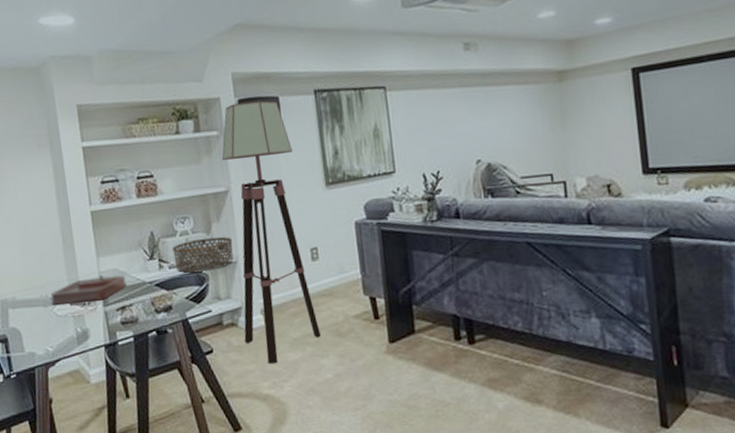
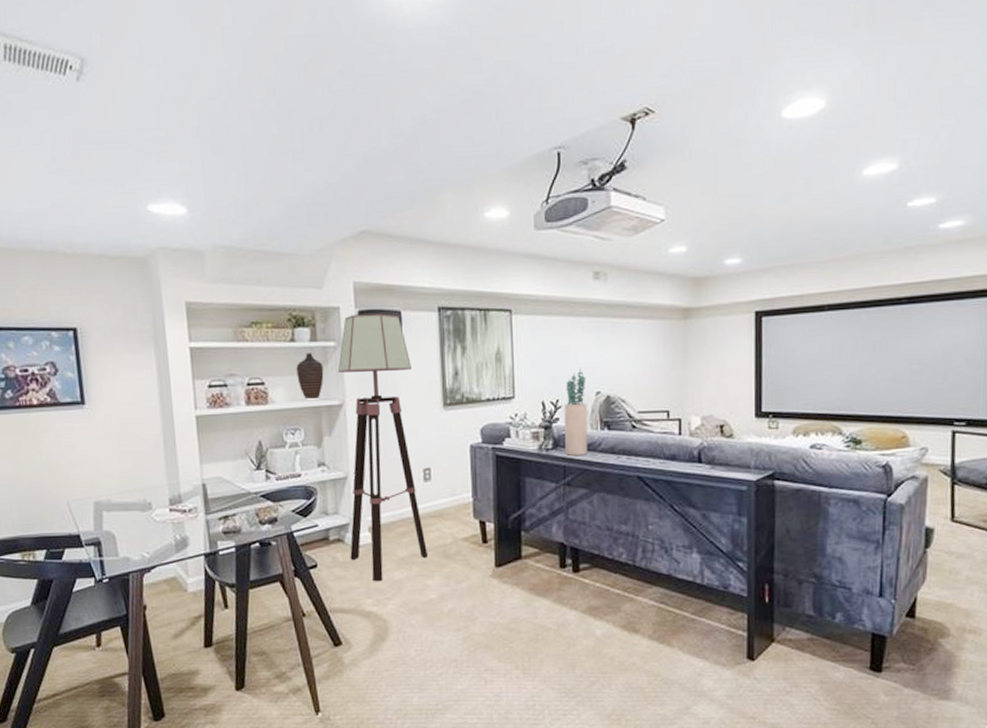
decorative tray: present [50,275,127,306] -> none [149,484,231,511]
basket: present [173,236,234,274] -> none [281,451,344,487]
decorative vase: none [182,143,209,188] -> present [296,353,324,399]
vase: none [445,137,473,227] -> present [563,367,588,457]

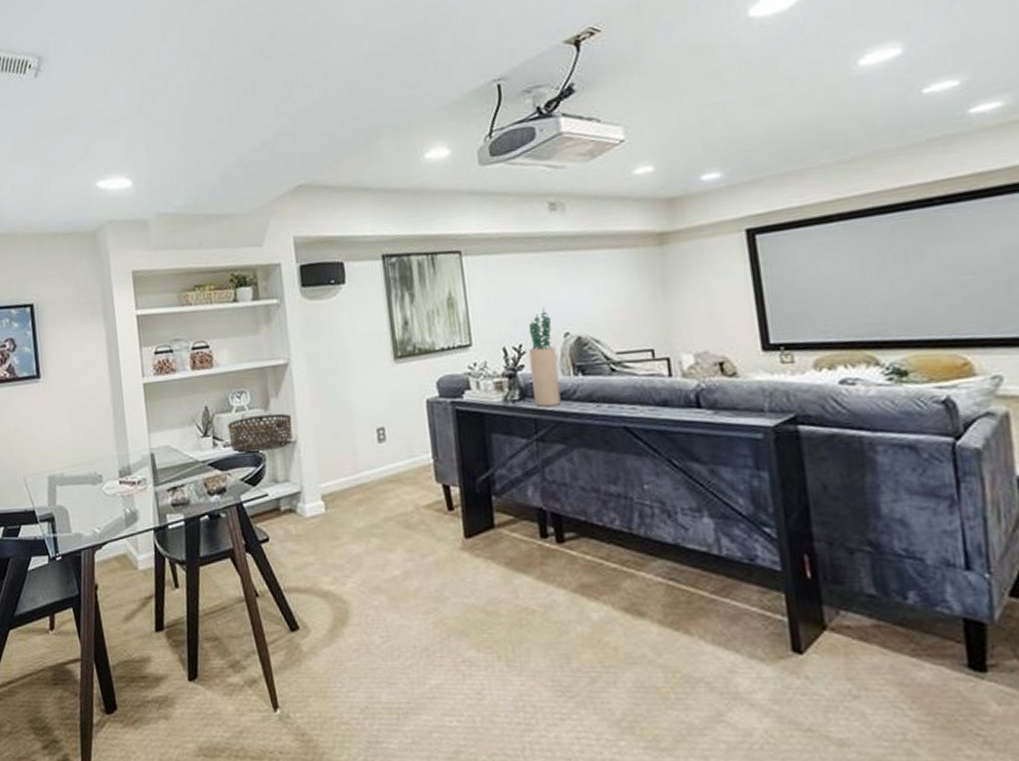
basket: none [281,451,344,487] -> present [228,413,293,453]
decorative vase: present [296,353,324,399] -> none [240,312,268,360]
floor lamp: present [338,313,429,581] -> none [282,266,388,556]

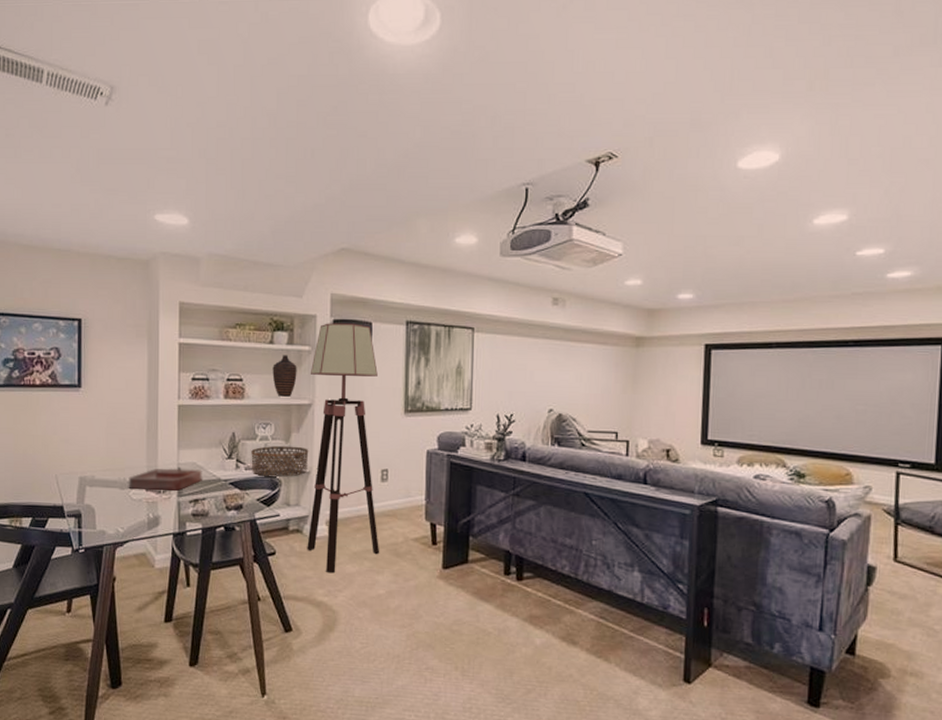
decorative tray: none [99,453,179,484] -> present [128,468,202,492]
decorative vase: none [240,312,268,360] -> present [272,355,297,397]
floor lamp: none [282,266,388,556] -> present [307,323,380,573]
vase: present [528,307,561,408] -> none [515,385,540,469]

